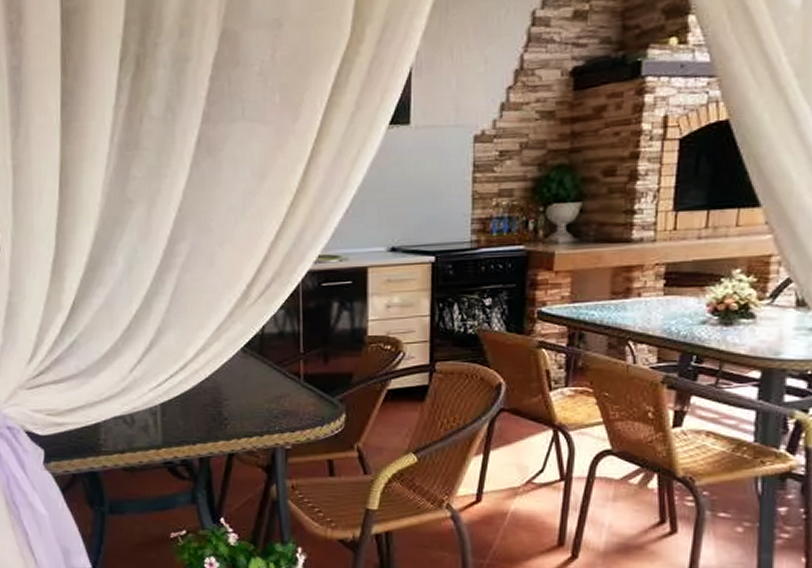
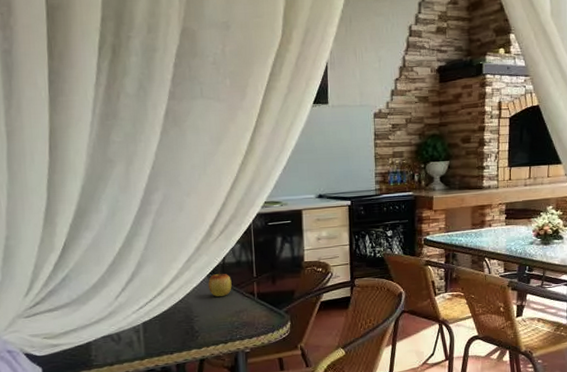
apple: none [242,343,272,376] -> present [208,271,232,297]

